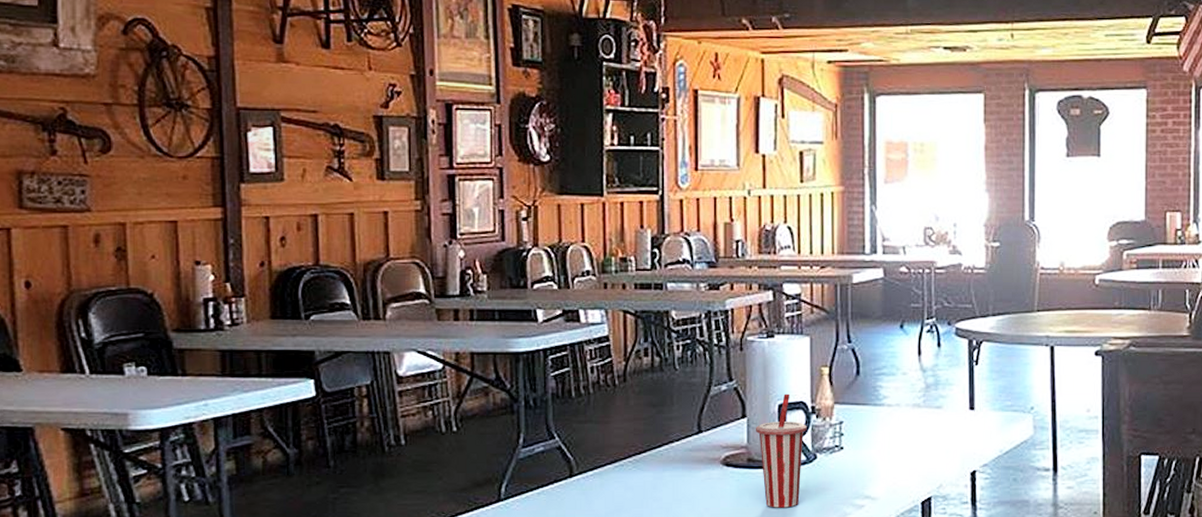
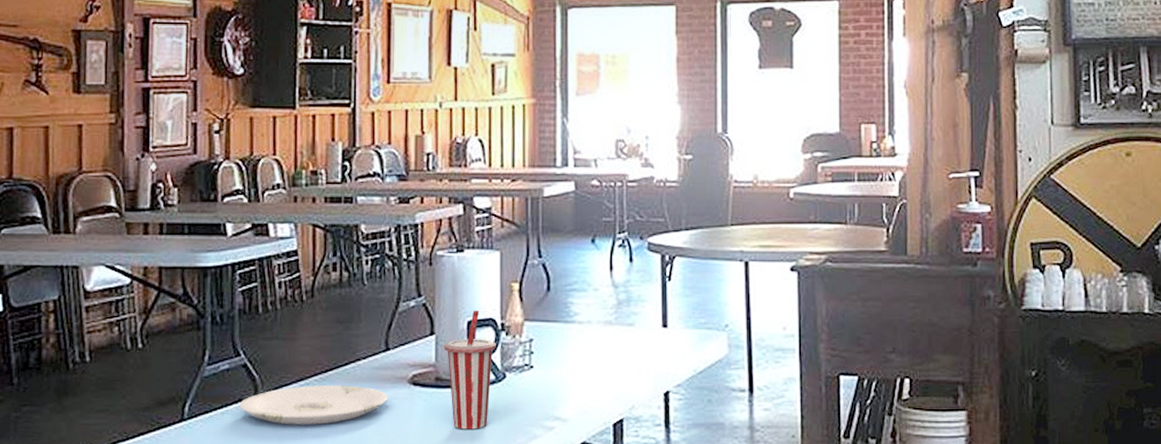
plate: none [554,466,701,505] -> present [239,385,388,425]

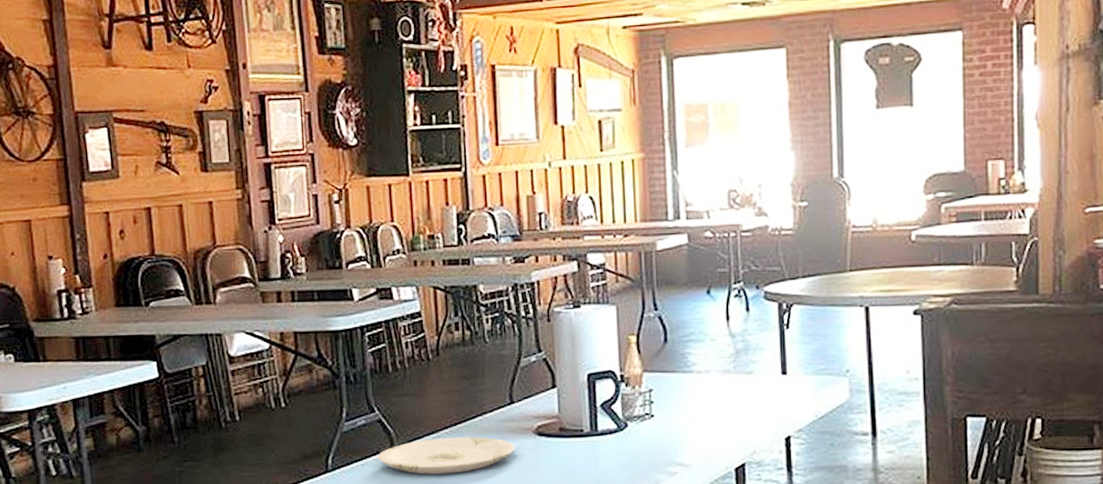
cup with straw: present [443,310,496,430] -> none [565,363,617,476]

